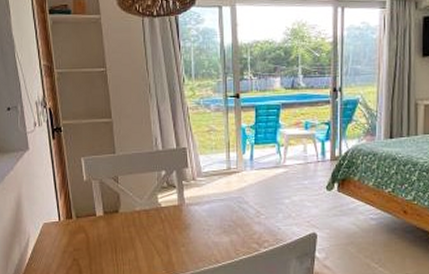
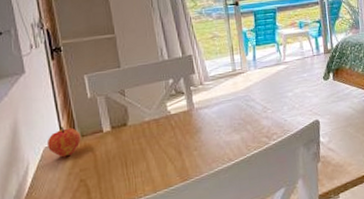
fruit: none [45,205,76,235] -> present [47,126,81,158]

